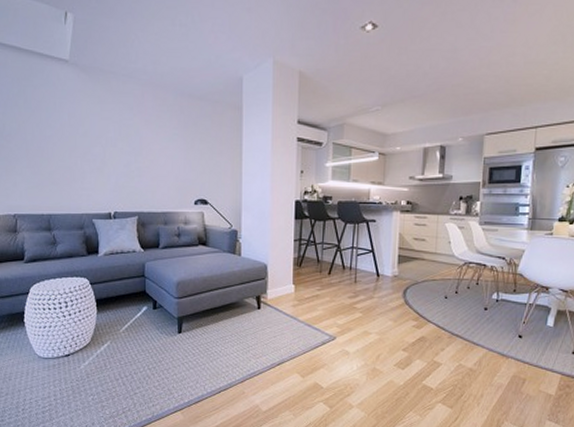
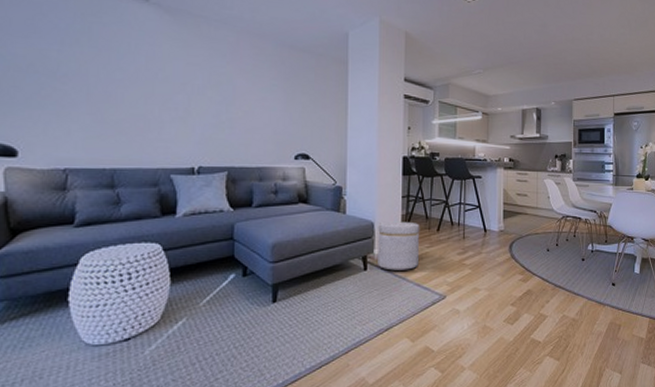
ottoman: none [270,264,312,311] -> present [378,221,420,271]

